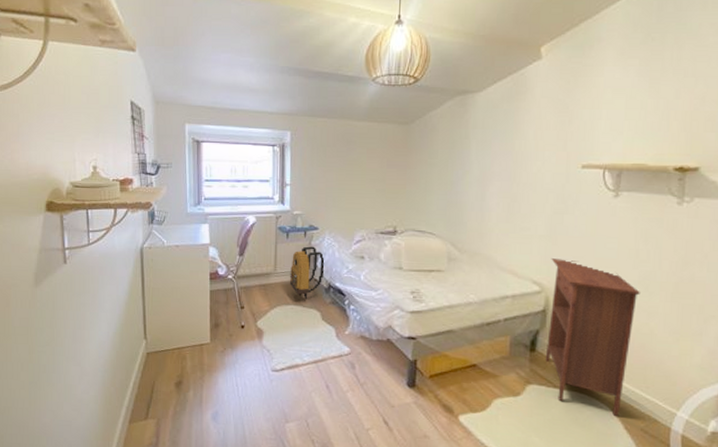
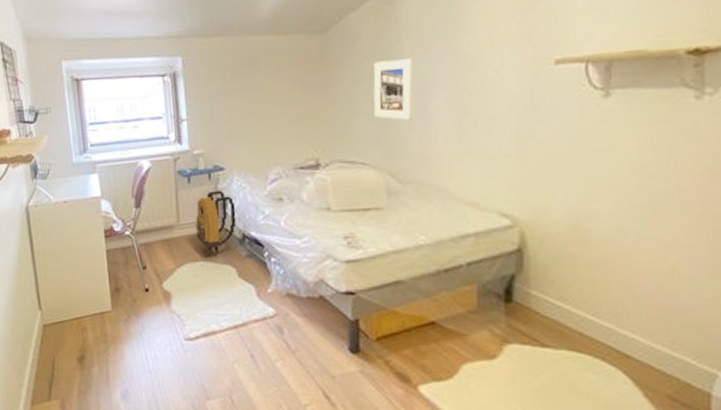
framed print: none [443,152,477,202] -> present [373,59,413,120]
nightstand: present [545,258,640,416] -> none [523,182,651,380]

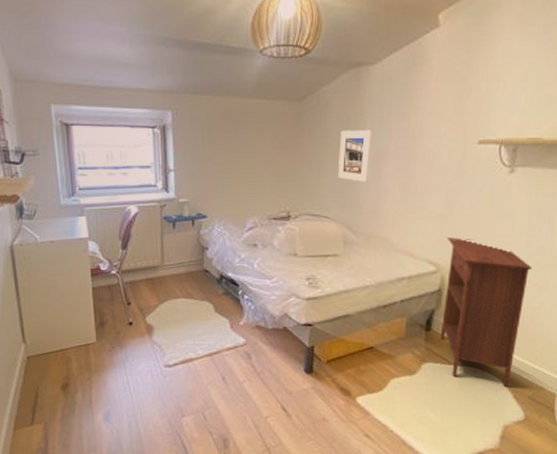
backpack: present [195,190,236,254] -> none [178,236,216,292]
nightstand: none [523,182,651,380] -> present [440,238,532,387]

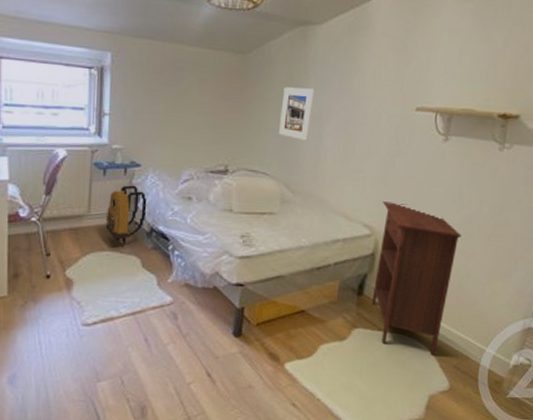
backpack: none [178,236,216,292] -> present [105,185,147,245]

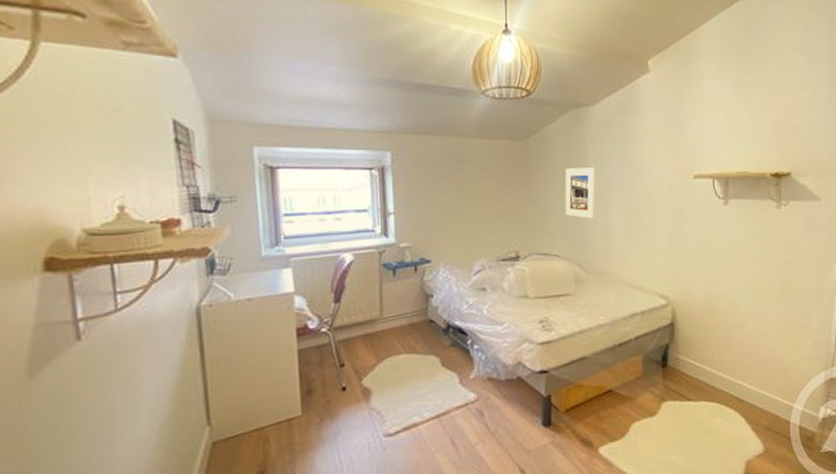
backpack: present [105,185,147,245] -> none [399,282,441,346]
nightstand: present [371,201,461,355] -> none [674,269,754,419]

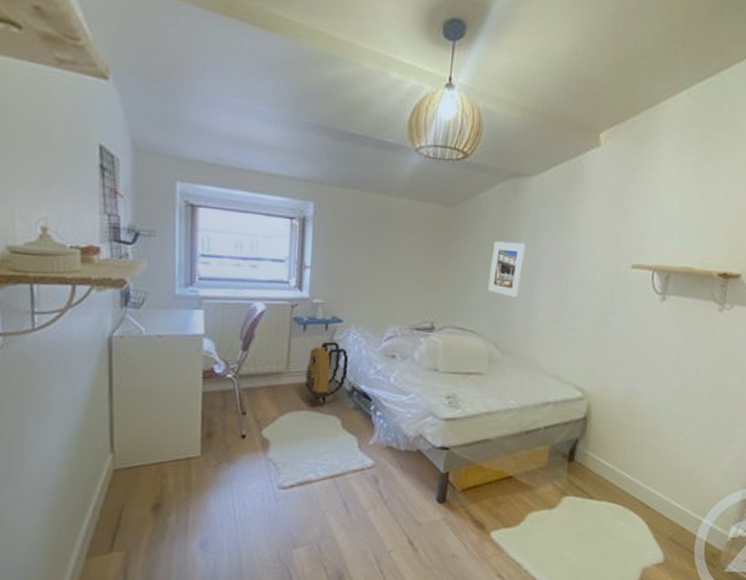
backpack: none [399,282,441,346] -> present [304,341,349,405]

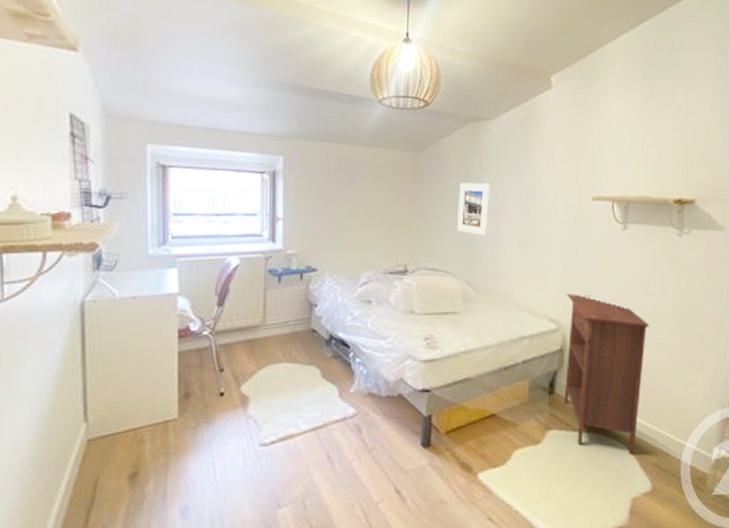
backpack: present [304,341,349,405] -> none [281,291,325,355]
nightstand: none [582,363,678,526] -> present [563,294,649,454]

